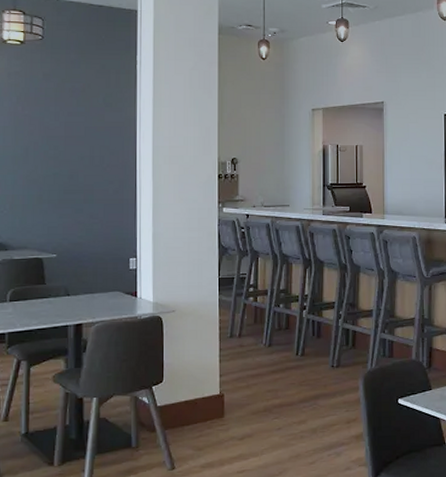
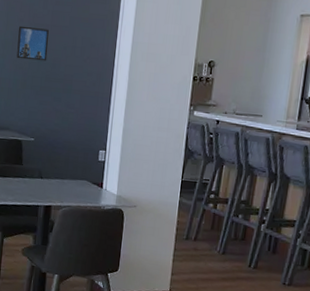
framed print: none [28,139,64,174] -> present [16,25,49,61]

